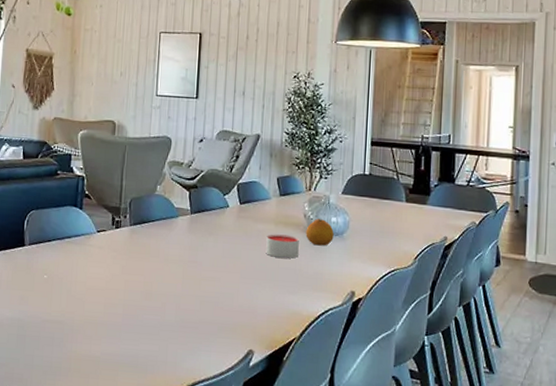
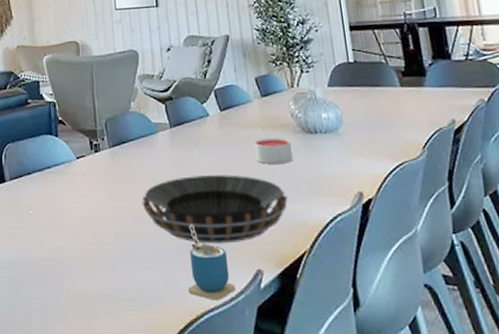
decorative bowl: none [153,260,288,325] -> present [141,175,288,244]
cup: none [183,303,227,373] -> present [187,224,235,300]
fruit: present [306,219,334,246] -> none [296,116,328,146]

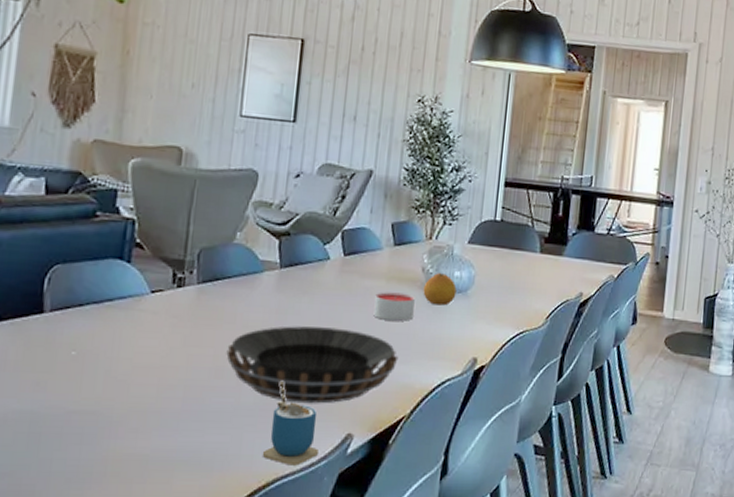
fruit: none [296,116,328,146] -> present [423,273,457,306]

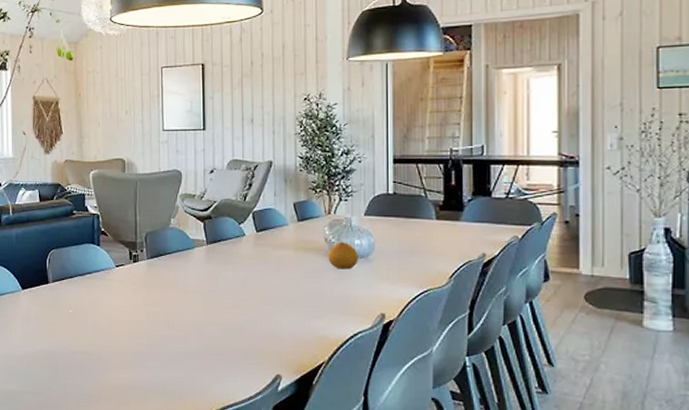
decorative bowl: present [226,326,399,404] -> none [174,289,313,351]
cup: present [262,380,318,466] -> none [210,331,254,398]
candle: present [373,292,415,321] -> none [287,260,322,283]

